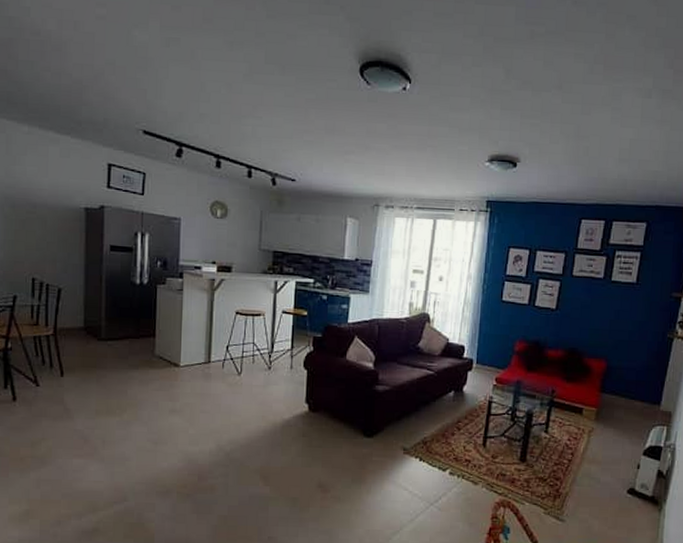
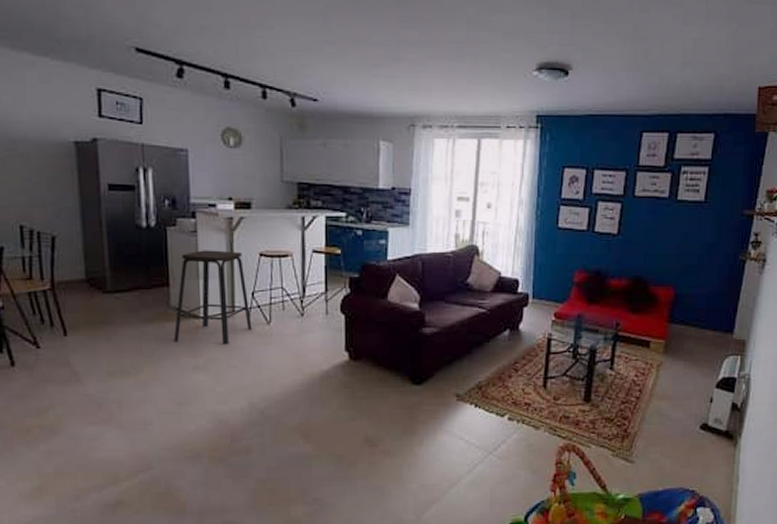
bar stool: none [155,306,225,392] -> present [173,250,252,345]

